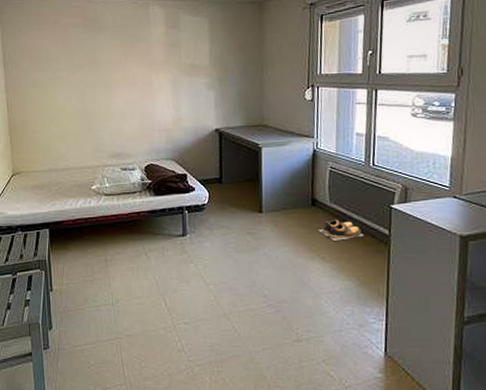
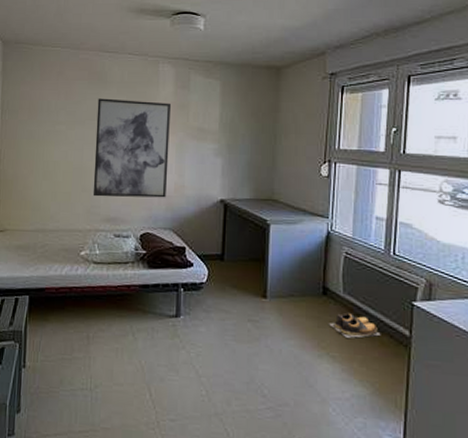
wall art: none [94,42,166,135] -> present [92,98,172,198]

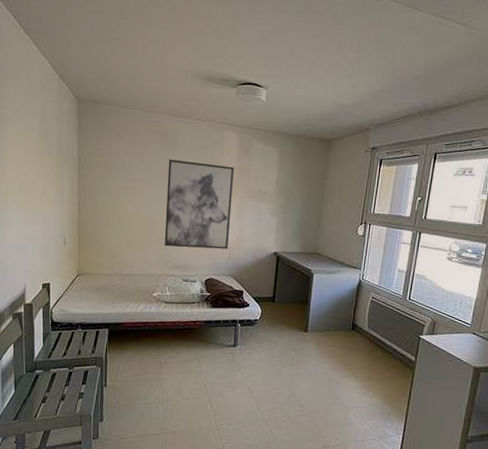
shoes: present [329,312,381,338] -> none [355,343,394,363]

